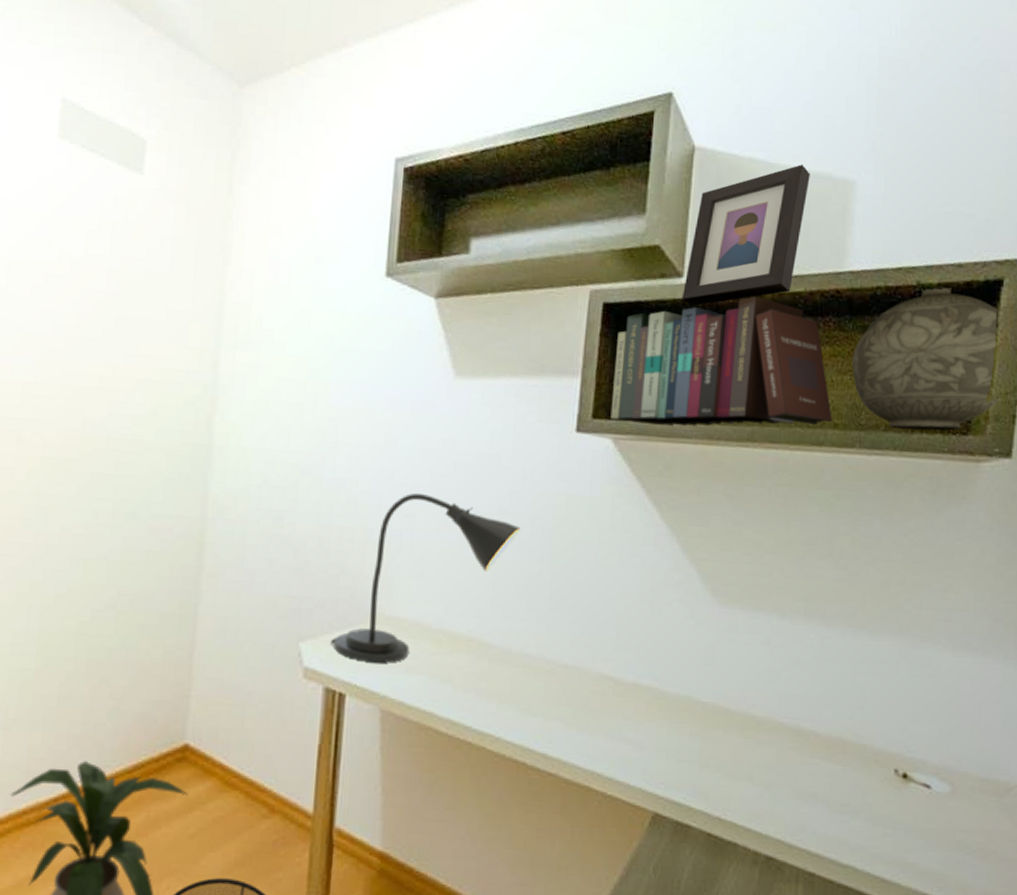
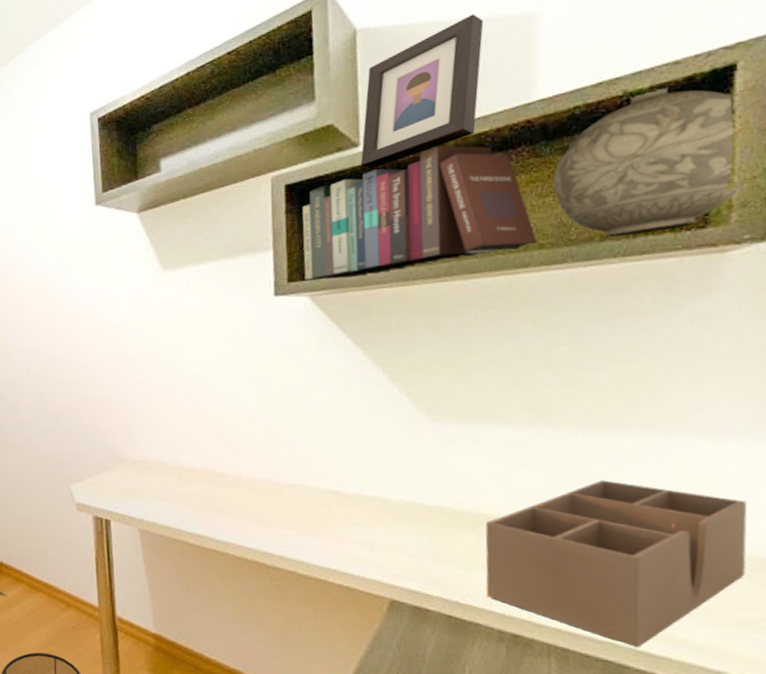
desk lamp: present [331,493,521,663] -> none [93,365,236,495]
desk organizer: none [747,686,974,873] -> present [485,480,748,648]

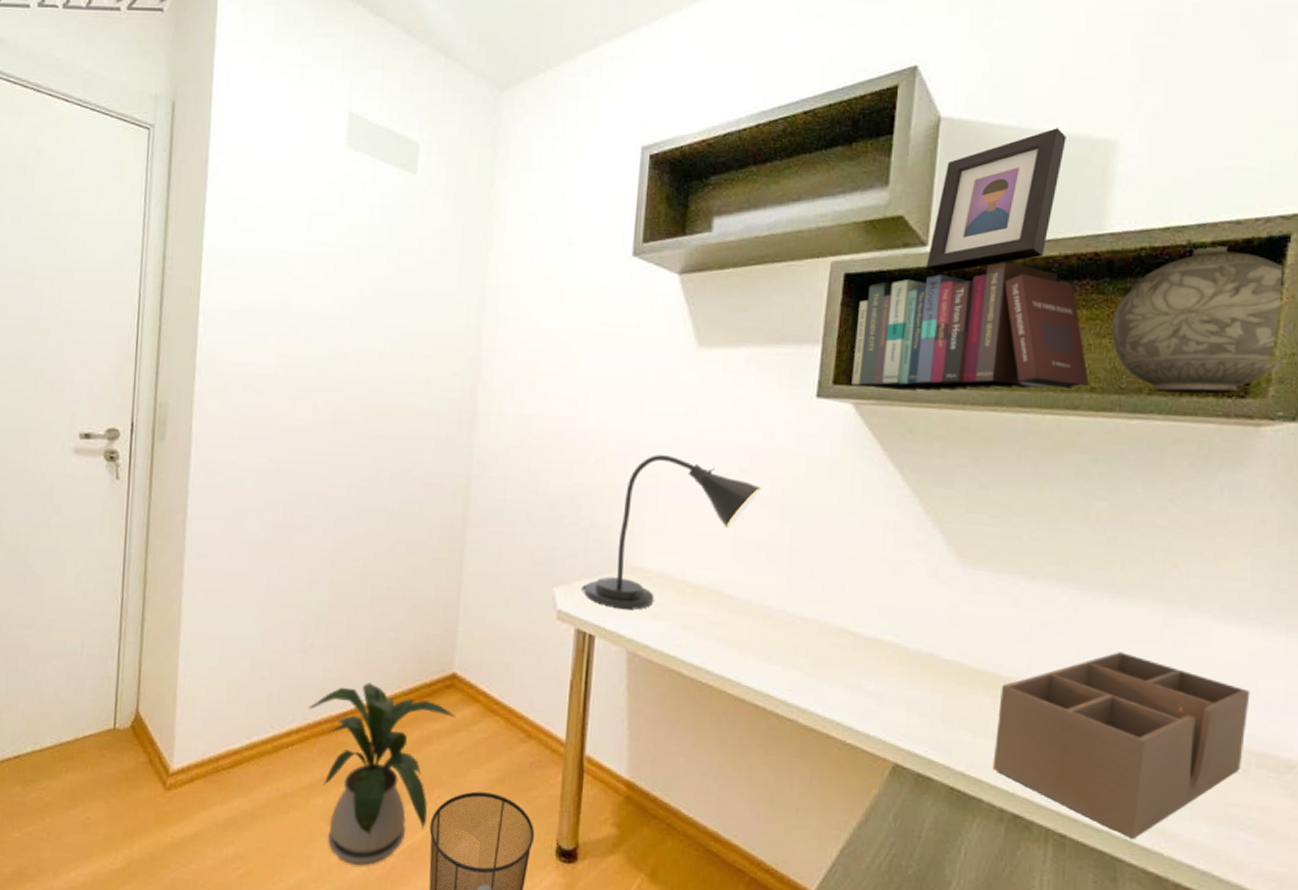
desk lamp: none [93,365,236,495] -> present [582,455,761,609]

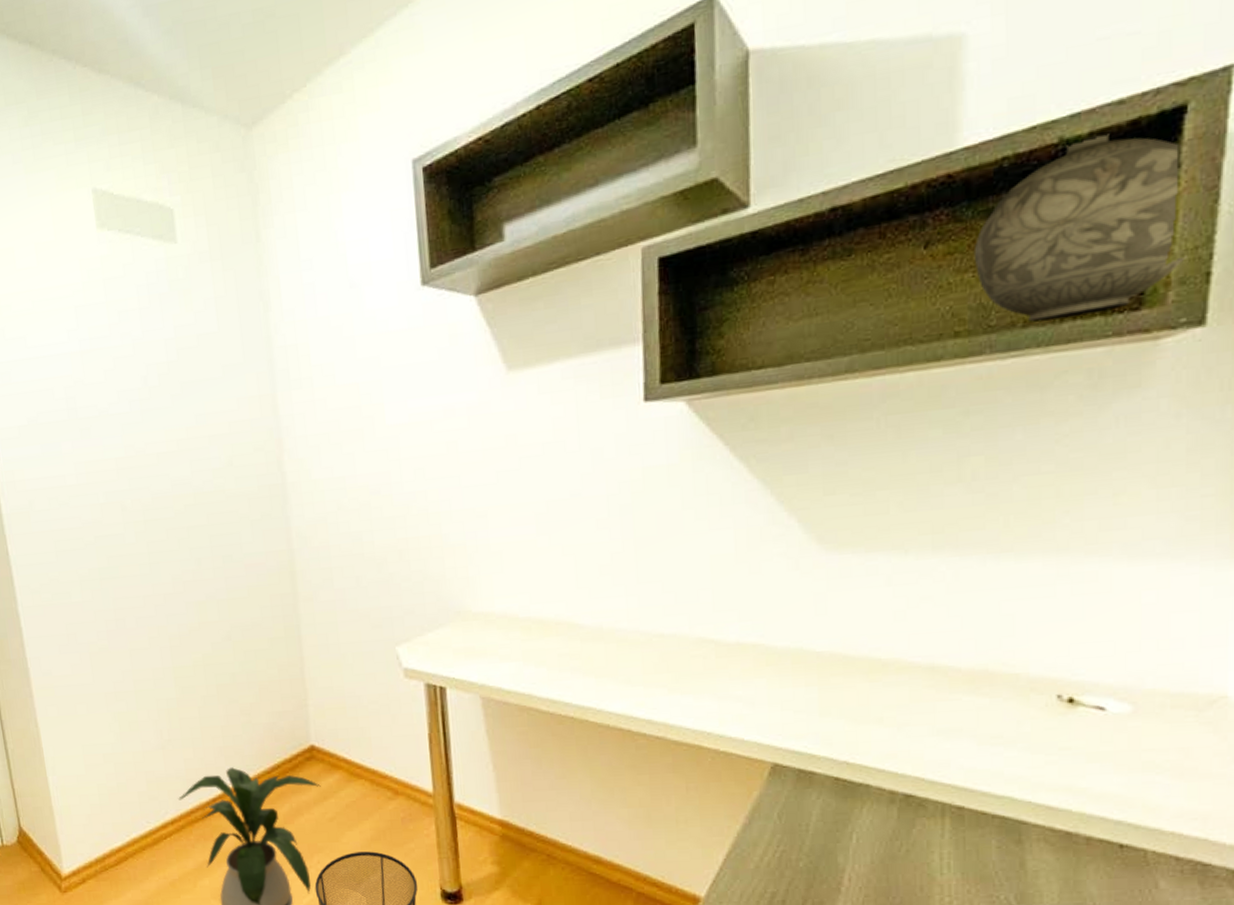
desk lamp: present [582,455,761,609] -> none [424,492,597,656]
books: present [851,262,1089,392] -> none [679,206,952,381]
picture frame: present [926,128,1067,275] -> none [750,33,902,238]
desk organizer: present [992,652,1250,840] -> none [878,613,1161,801]

